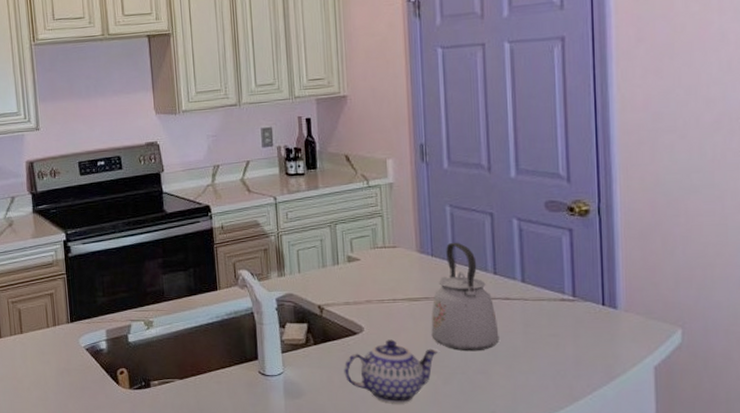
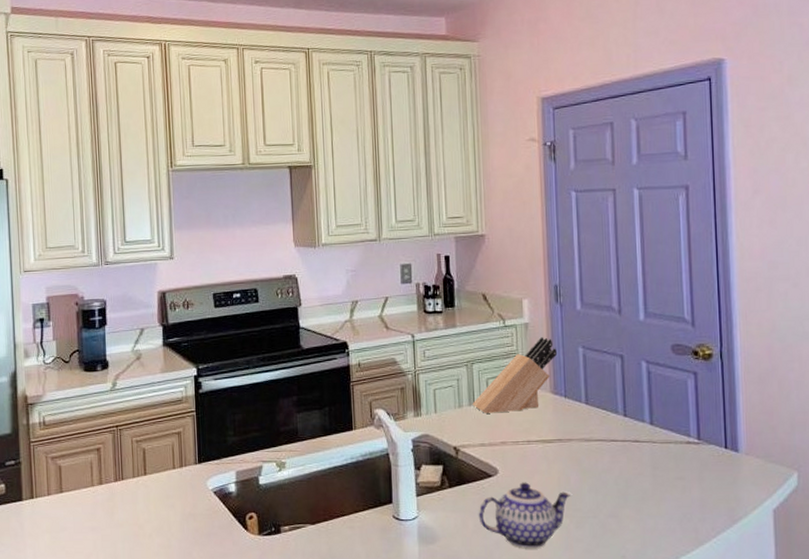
knife block: none [336,197,423,273] -> present [472,337,557,413]
kettle: present [431,242,499,352] -> none [564,383,629,495]

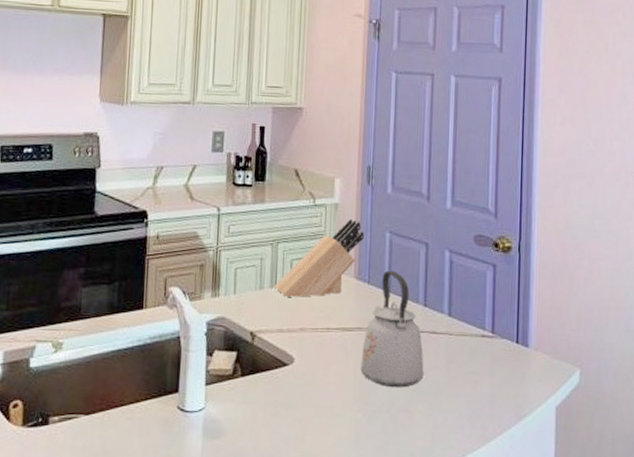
teapot: present [478,482,570,548] -> none [269,372,365,444]
kettle: none [564,383,629,495] -> present [360,270,424,388]

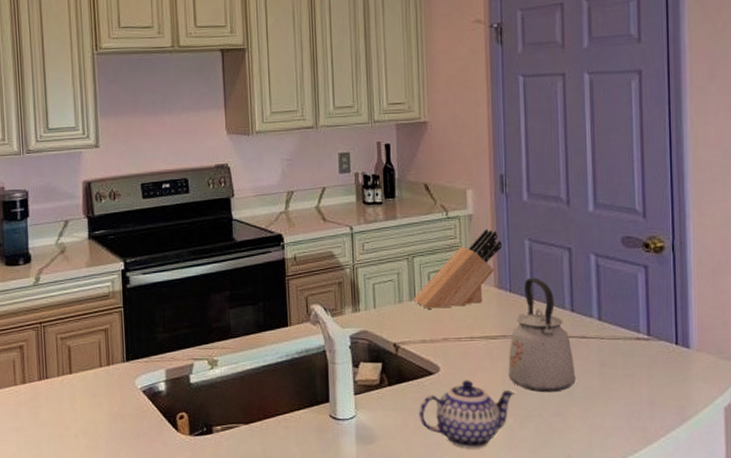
teapot: none [269,372,365,444] -> present [418,380,514,448]

